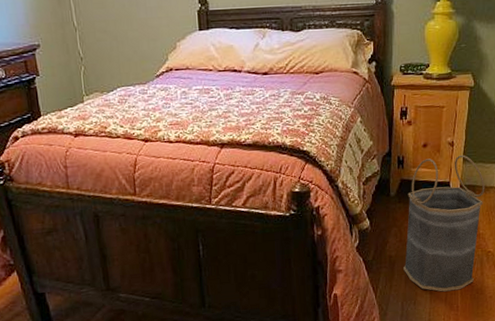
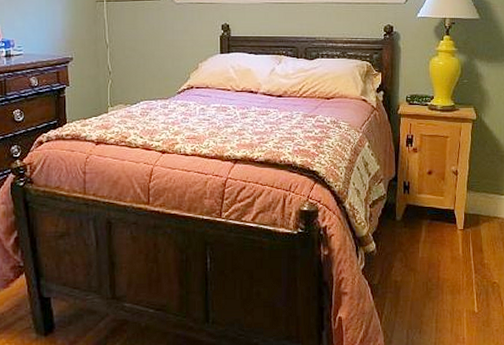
basket: present [404,155,485,292] -> none [409,184,489,322]

